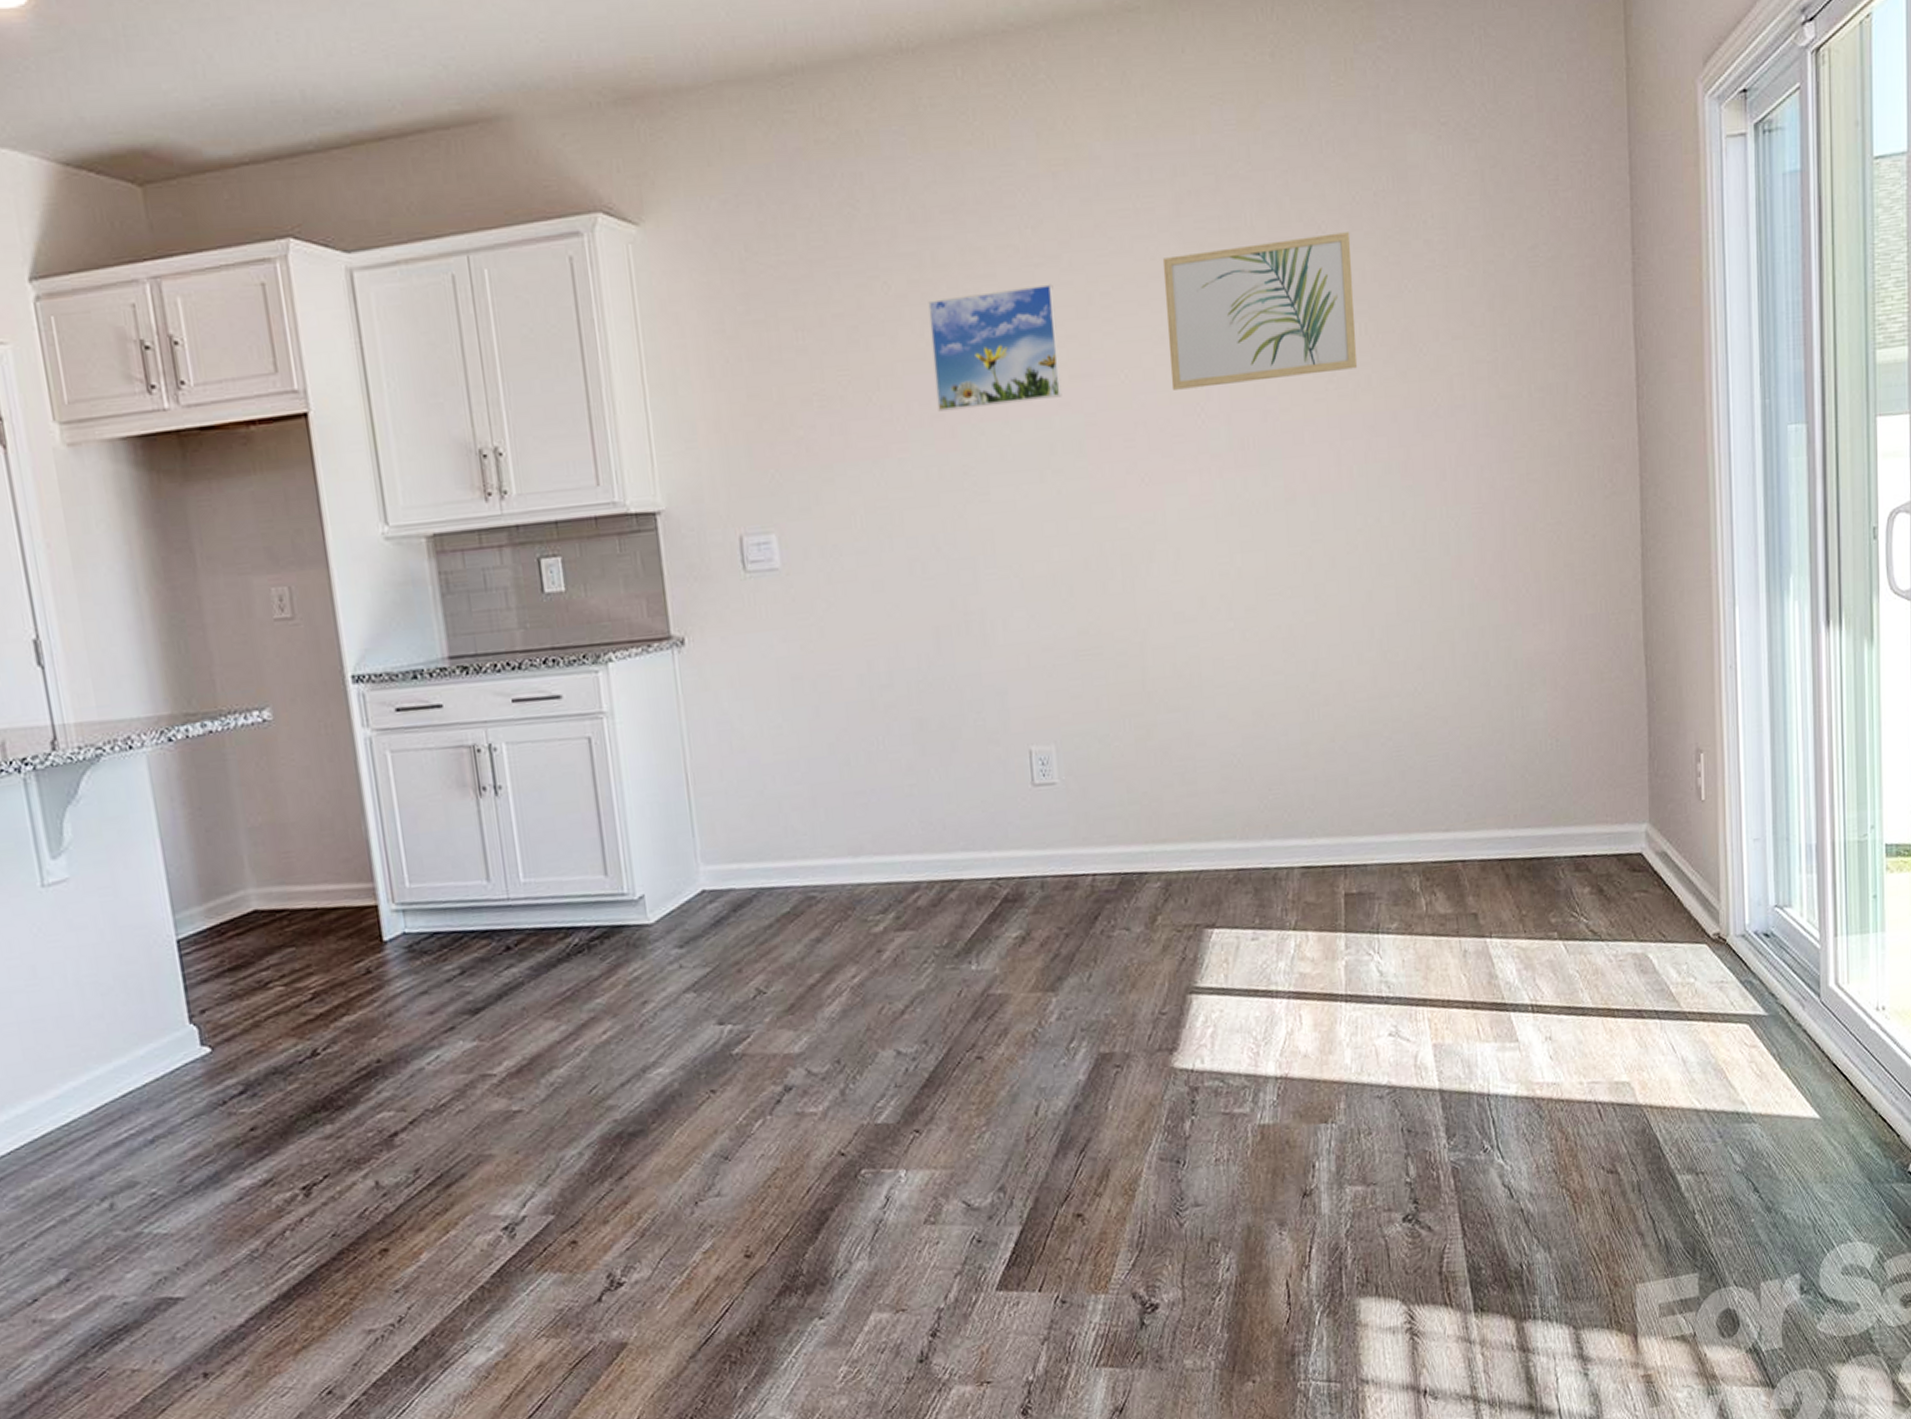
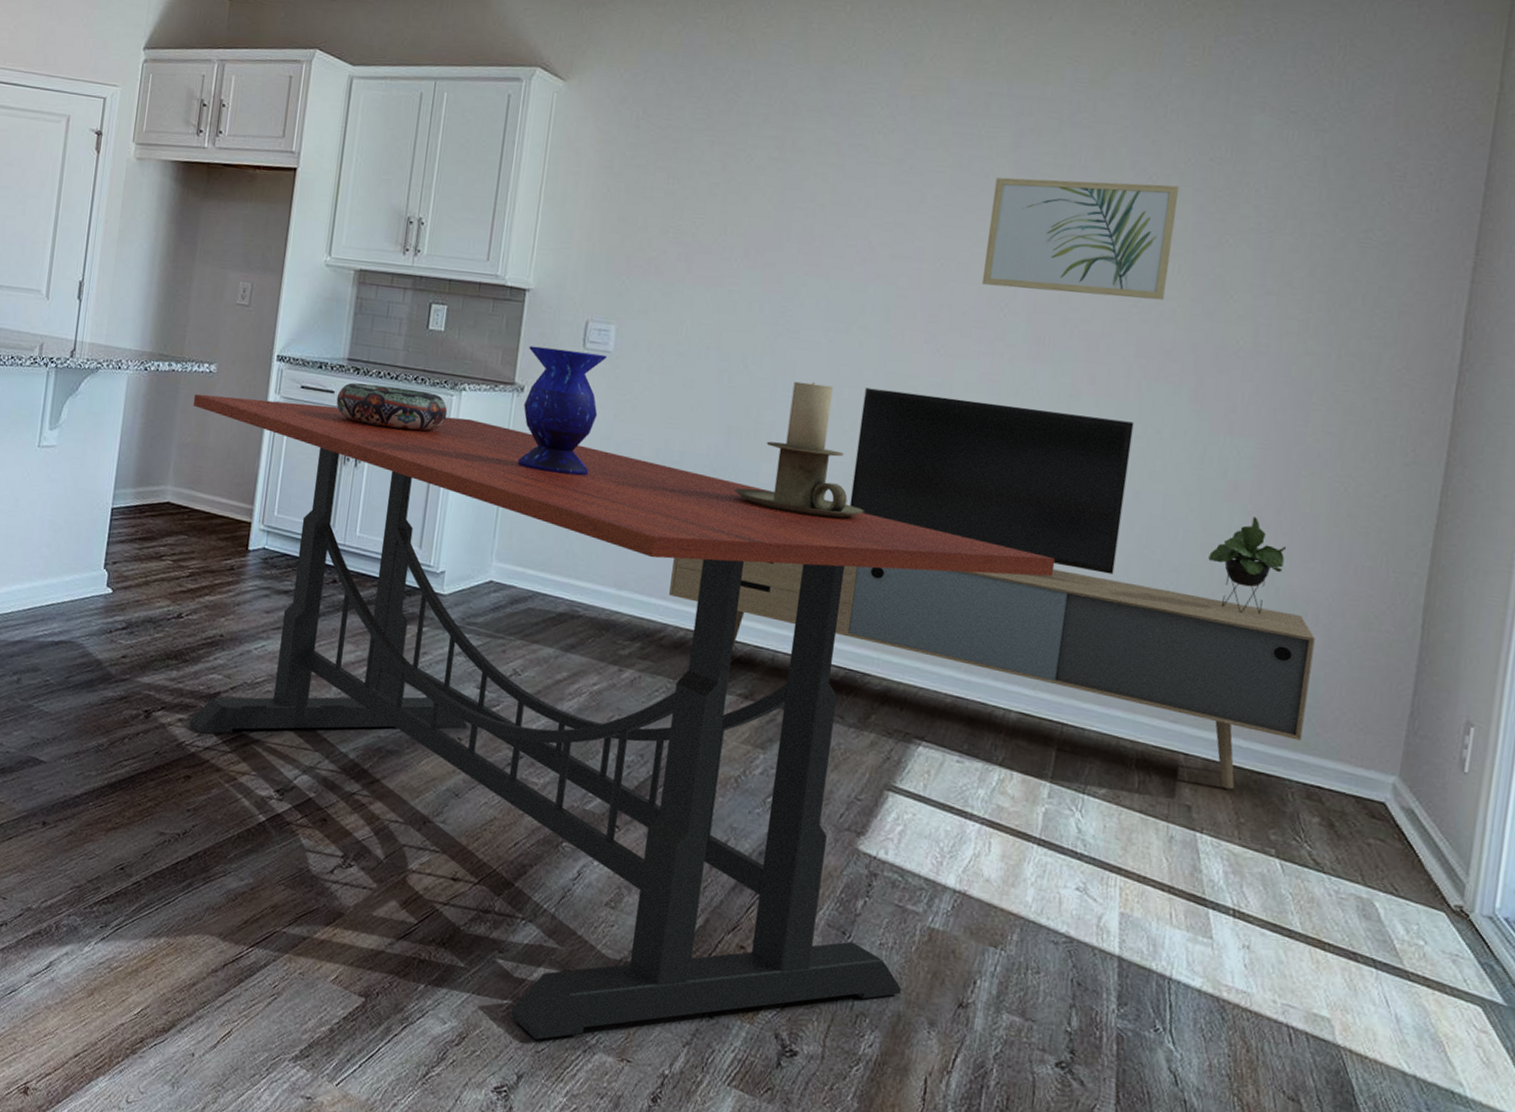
dining table: none [249,687,1307,1399] -> present [189,394,1056,1040]
decorative bowl: none [447,675,597,738] -> present [336,383,448,431]
vase: none [677,574,788,740] -> present [517,345,608,476]
media console: none [909,515,1561,889] -> present [669,387,1315,789]
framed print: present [928,284,1062,412] -> none [771,175,892,270]
candle holder: none [957,549,1103,714] -> present [734,381,864,519]

